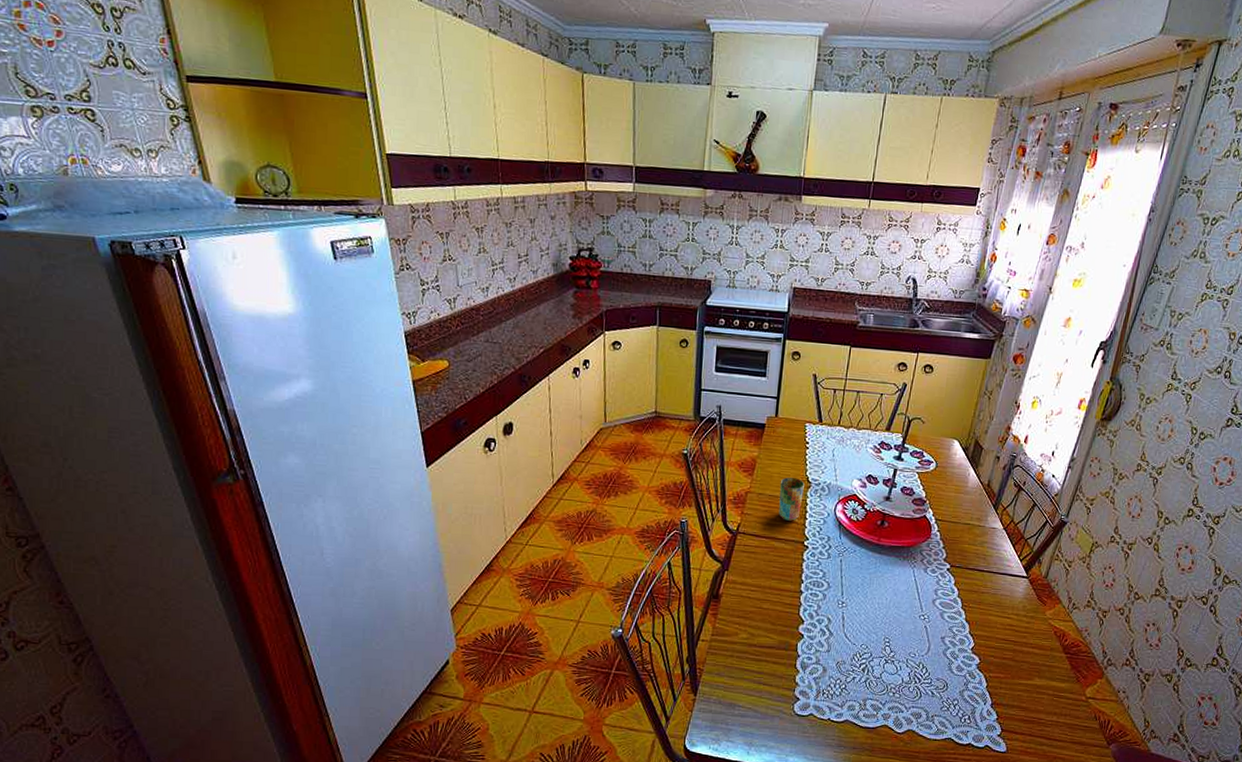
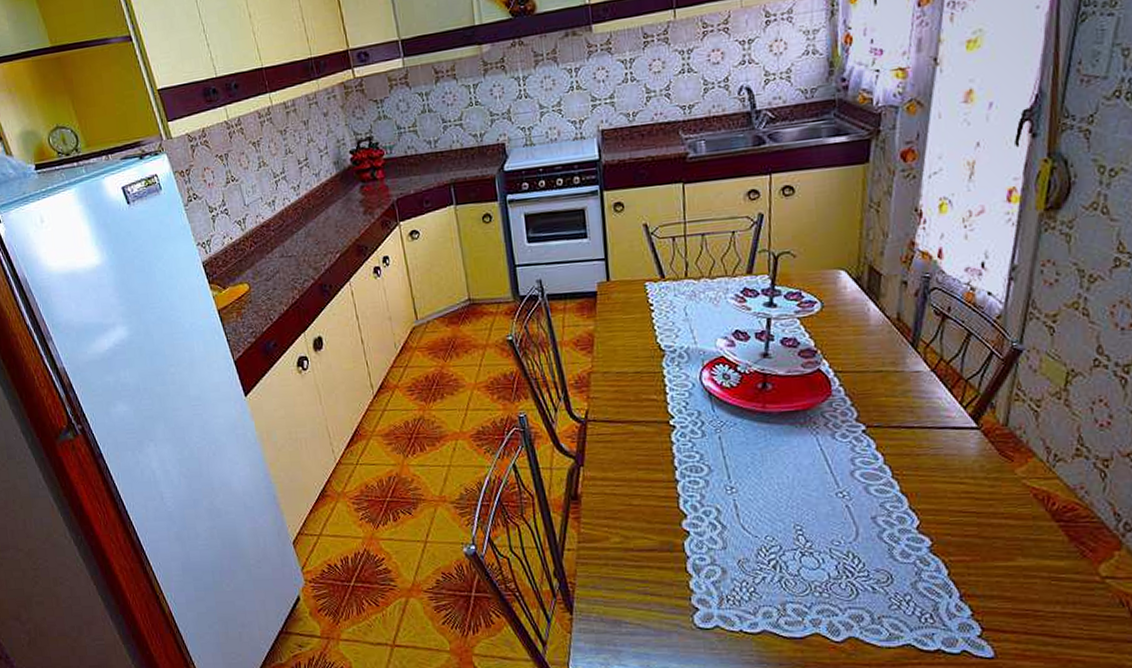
cup: present [778,477,805,521] -> none [626,348,658,399]

